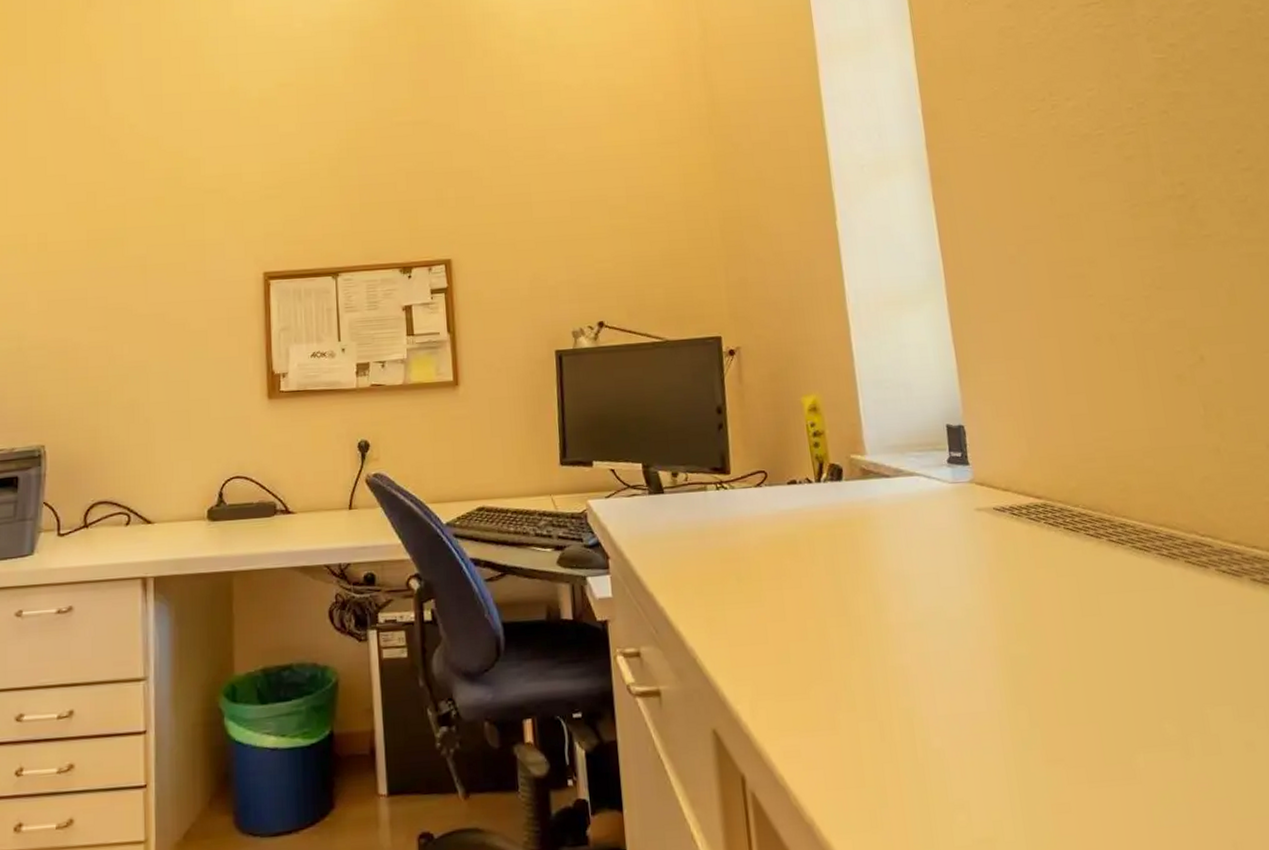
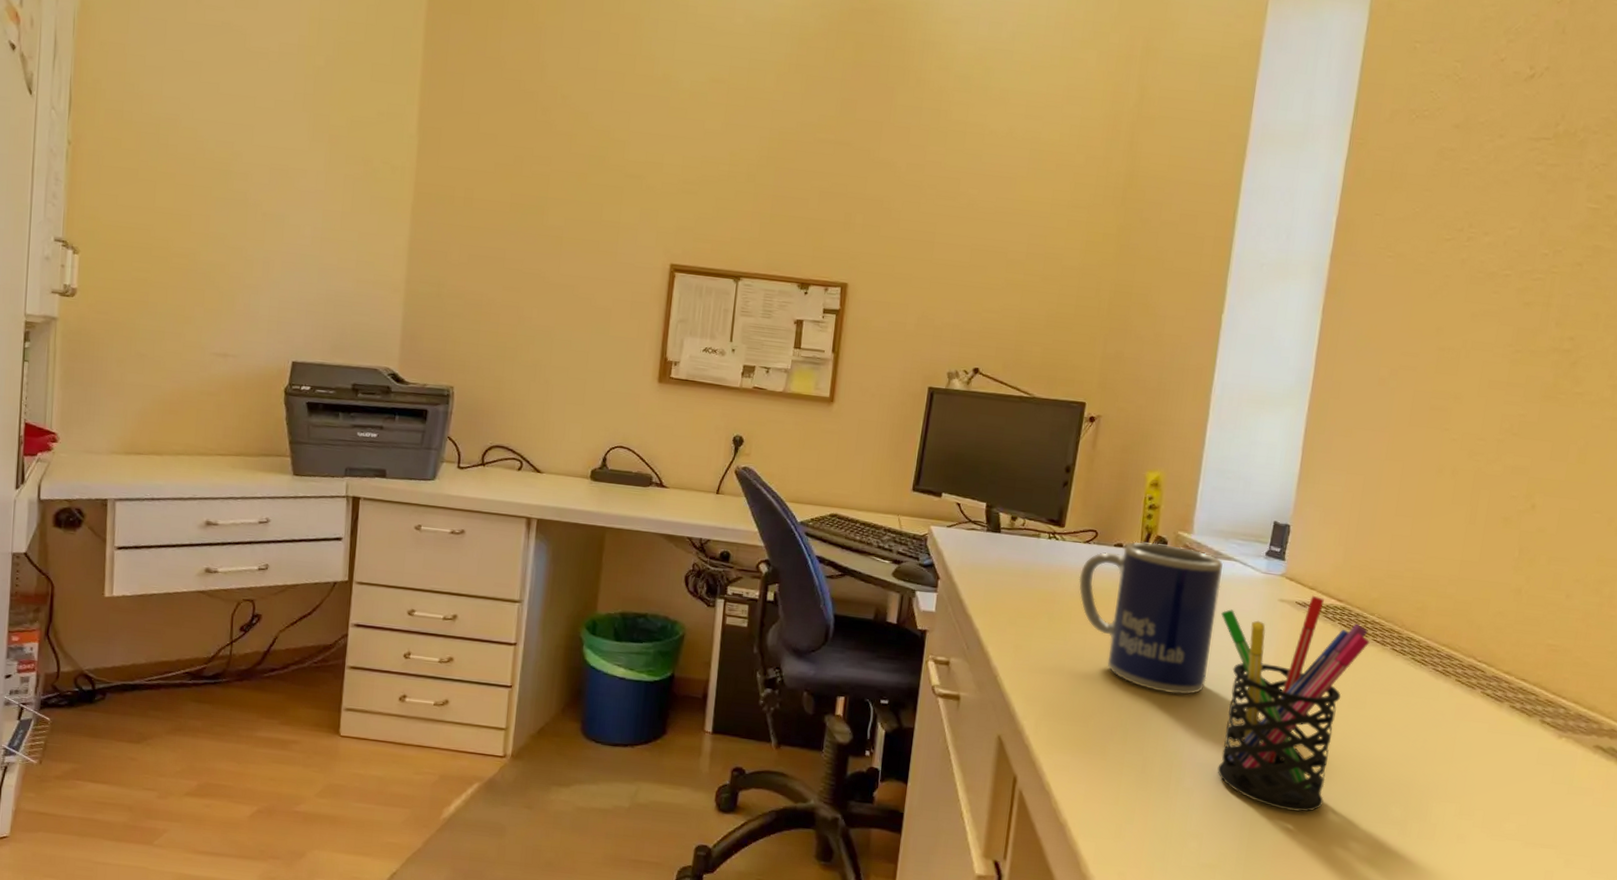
mug: none [758,471,924,641] -> present [1079,541,1223,695]
pen holder: none [919,497,1090,754] -> present [1217,595,1370,812]

